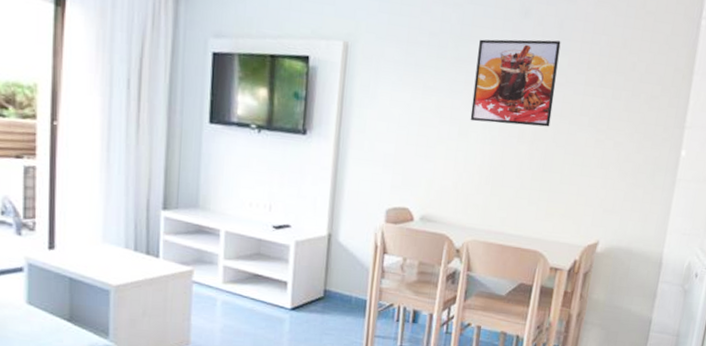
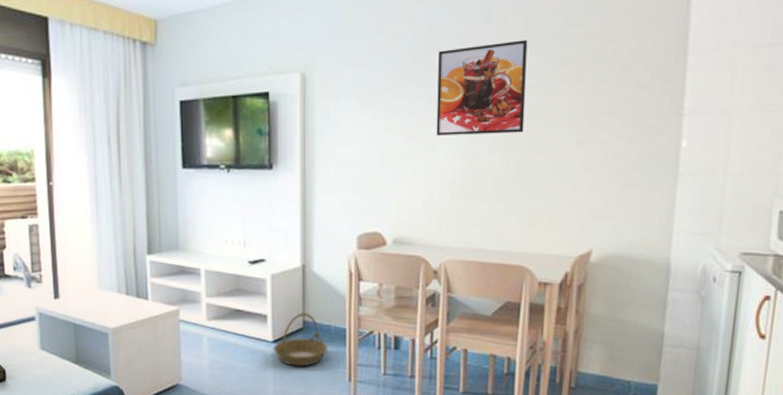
basket: none [291,282,348,335] -> present [273,313,328,366]

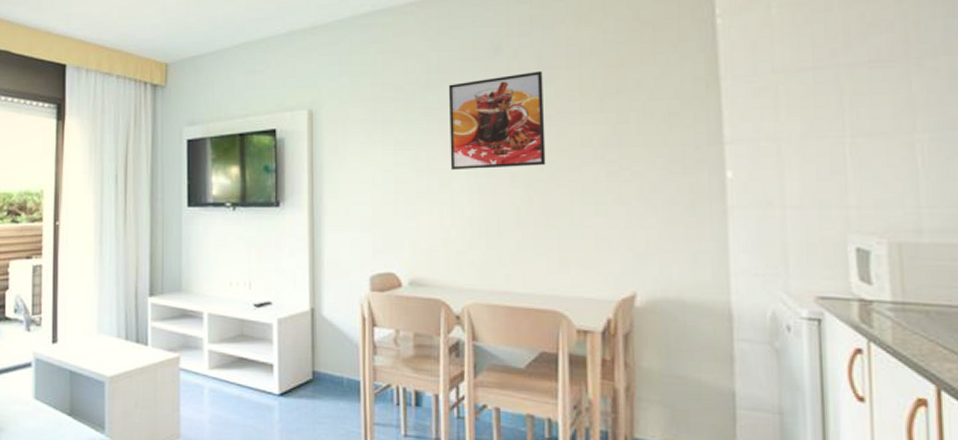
basket: present [273,313,328,366] -> none [280,362,341,424]

